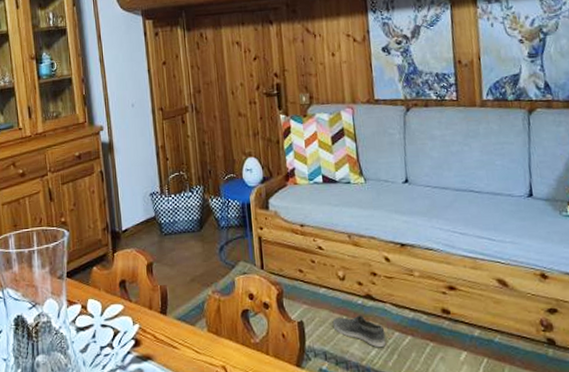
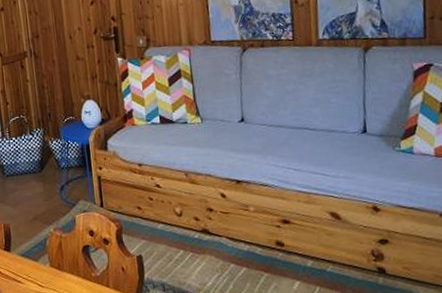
shoe: present [332,315,386,348] -> none [170,248,222,279]

